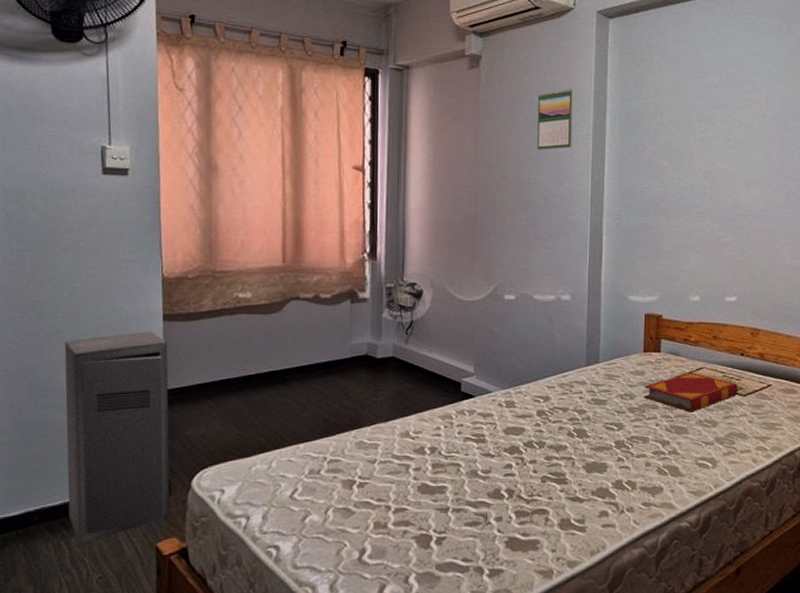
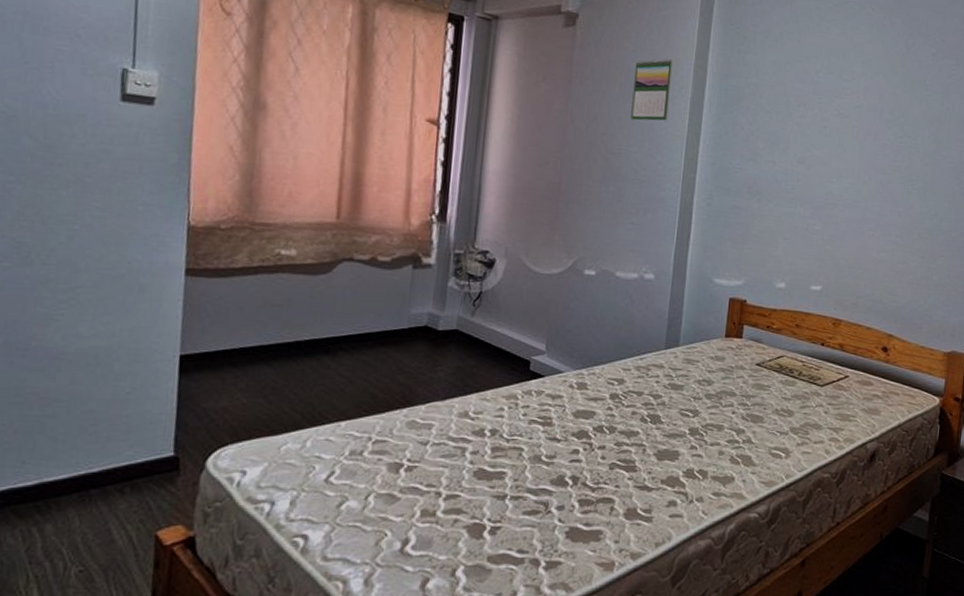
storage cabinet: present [64,331,171,544] -> none [44,286,189,532]
hardback book: present [643,372,738,412] -> none [721,359,816,401]

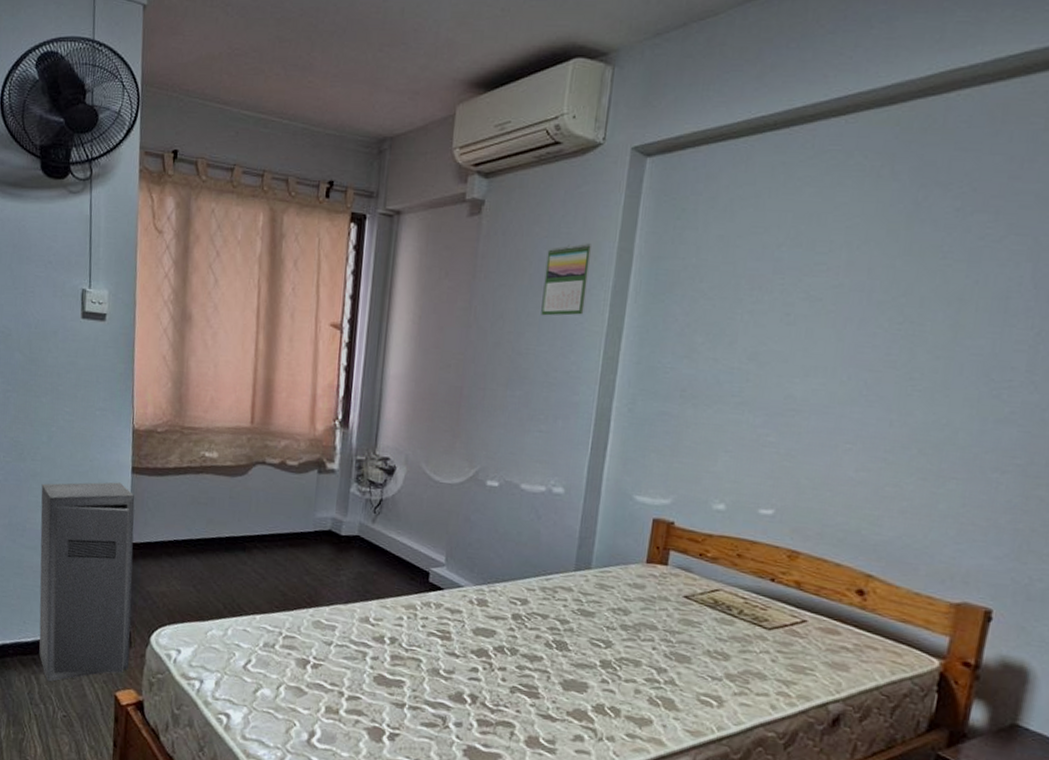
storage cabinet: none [44,286,189,532] -> present [39,482,135,682]

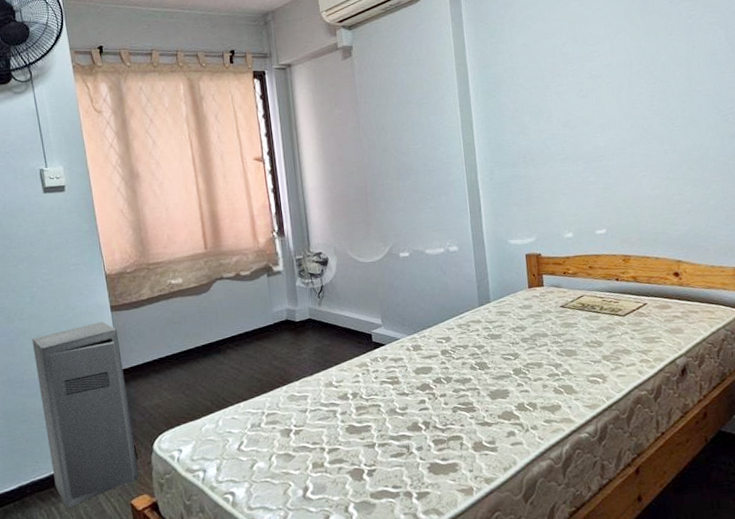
calendar: present [541,243,592,316] -> none [406,64,442,123]

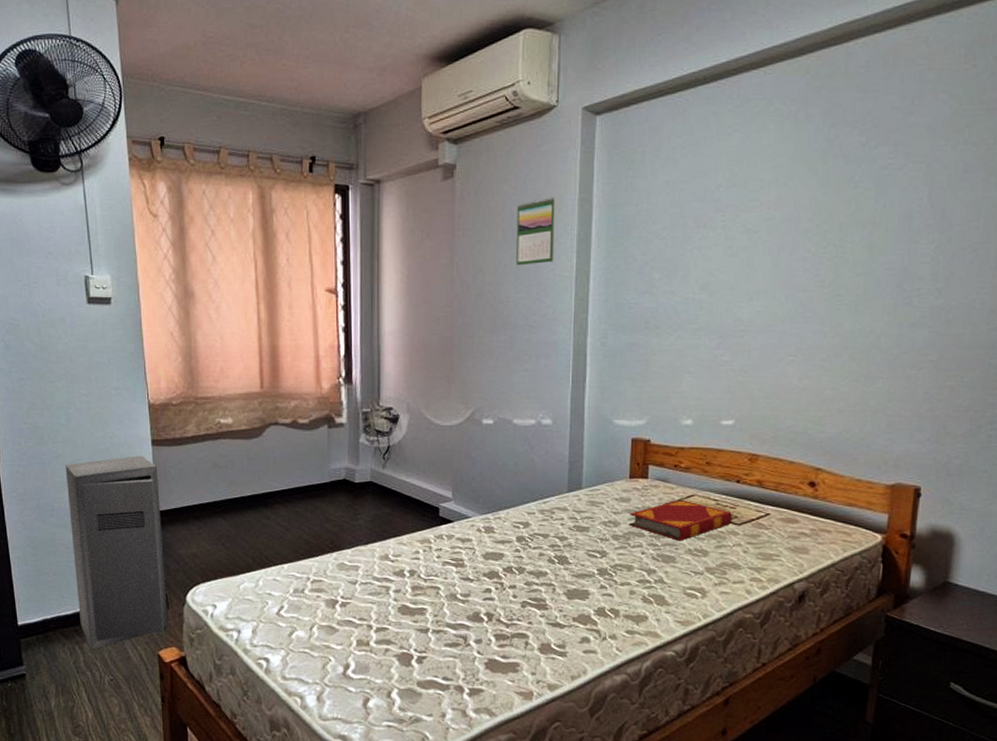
calendar: none [406,64,442,123] -> present [516,197,556,266]
hardback book: none [533,300,618,336] -> present [628,499,732,541]

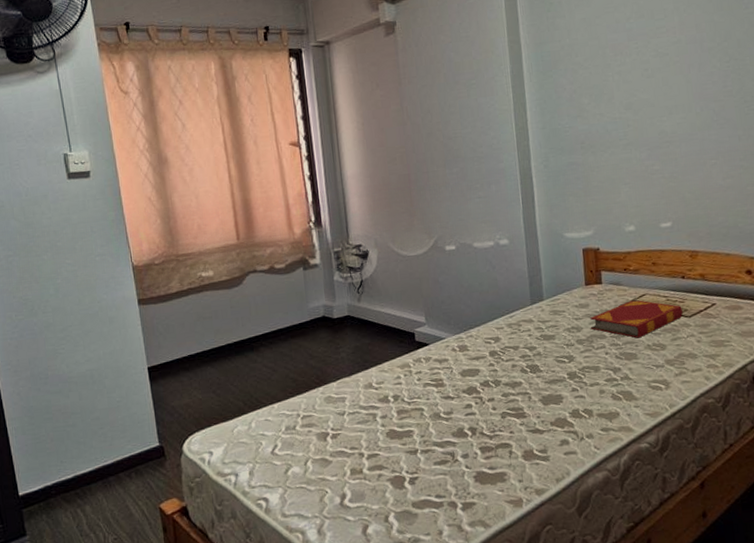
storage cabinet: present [65,455,169,650] -> none [56,315,168,511]
calendar: present [516,197,556,266] -> none [454,41,493,105]

